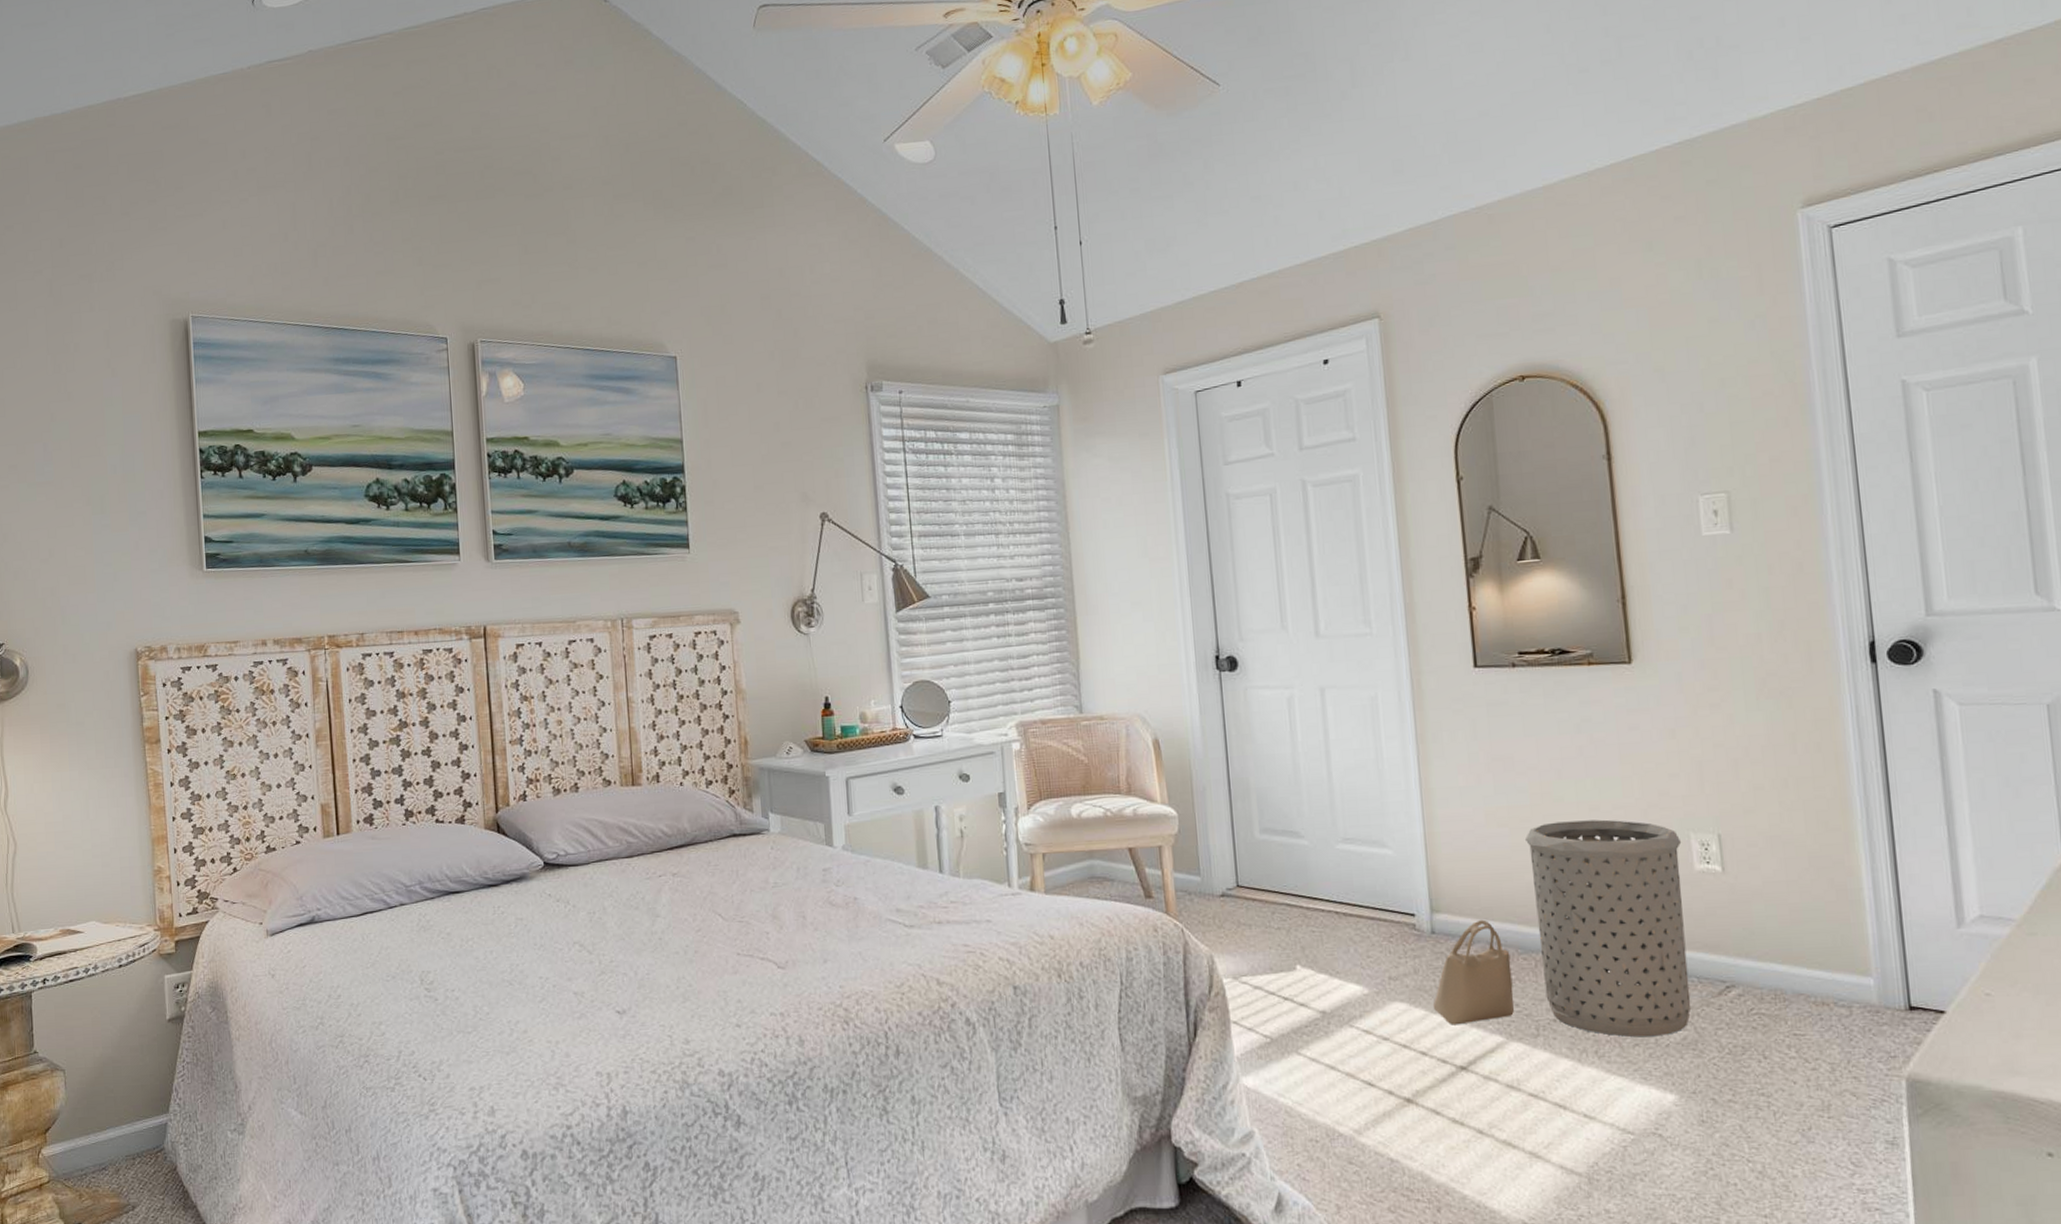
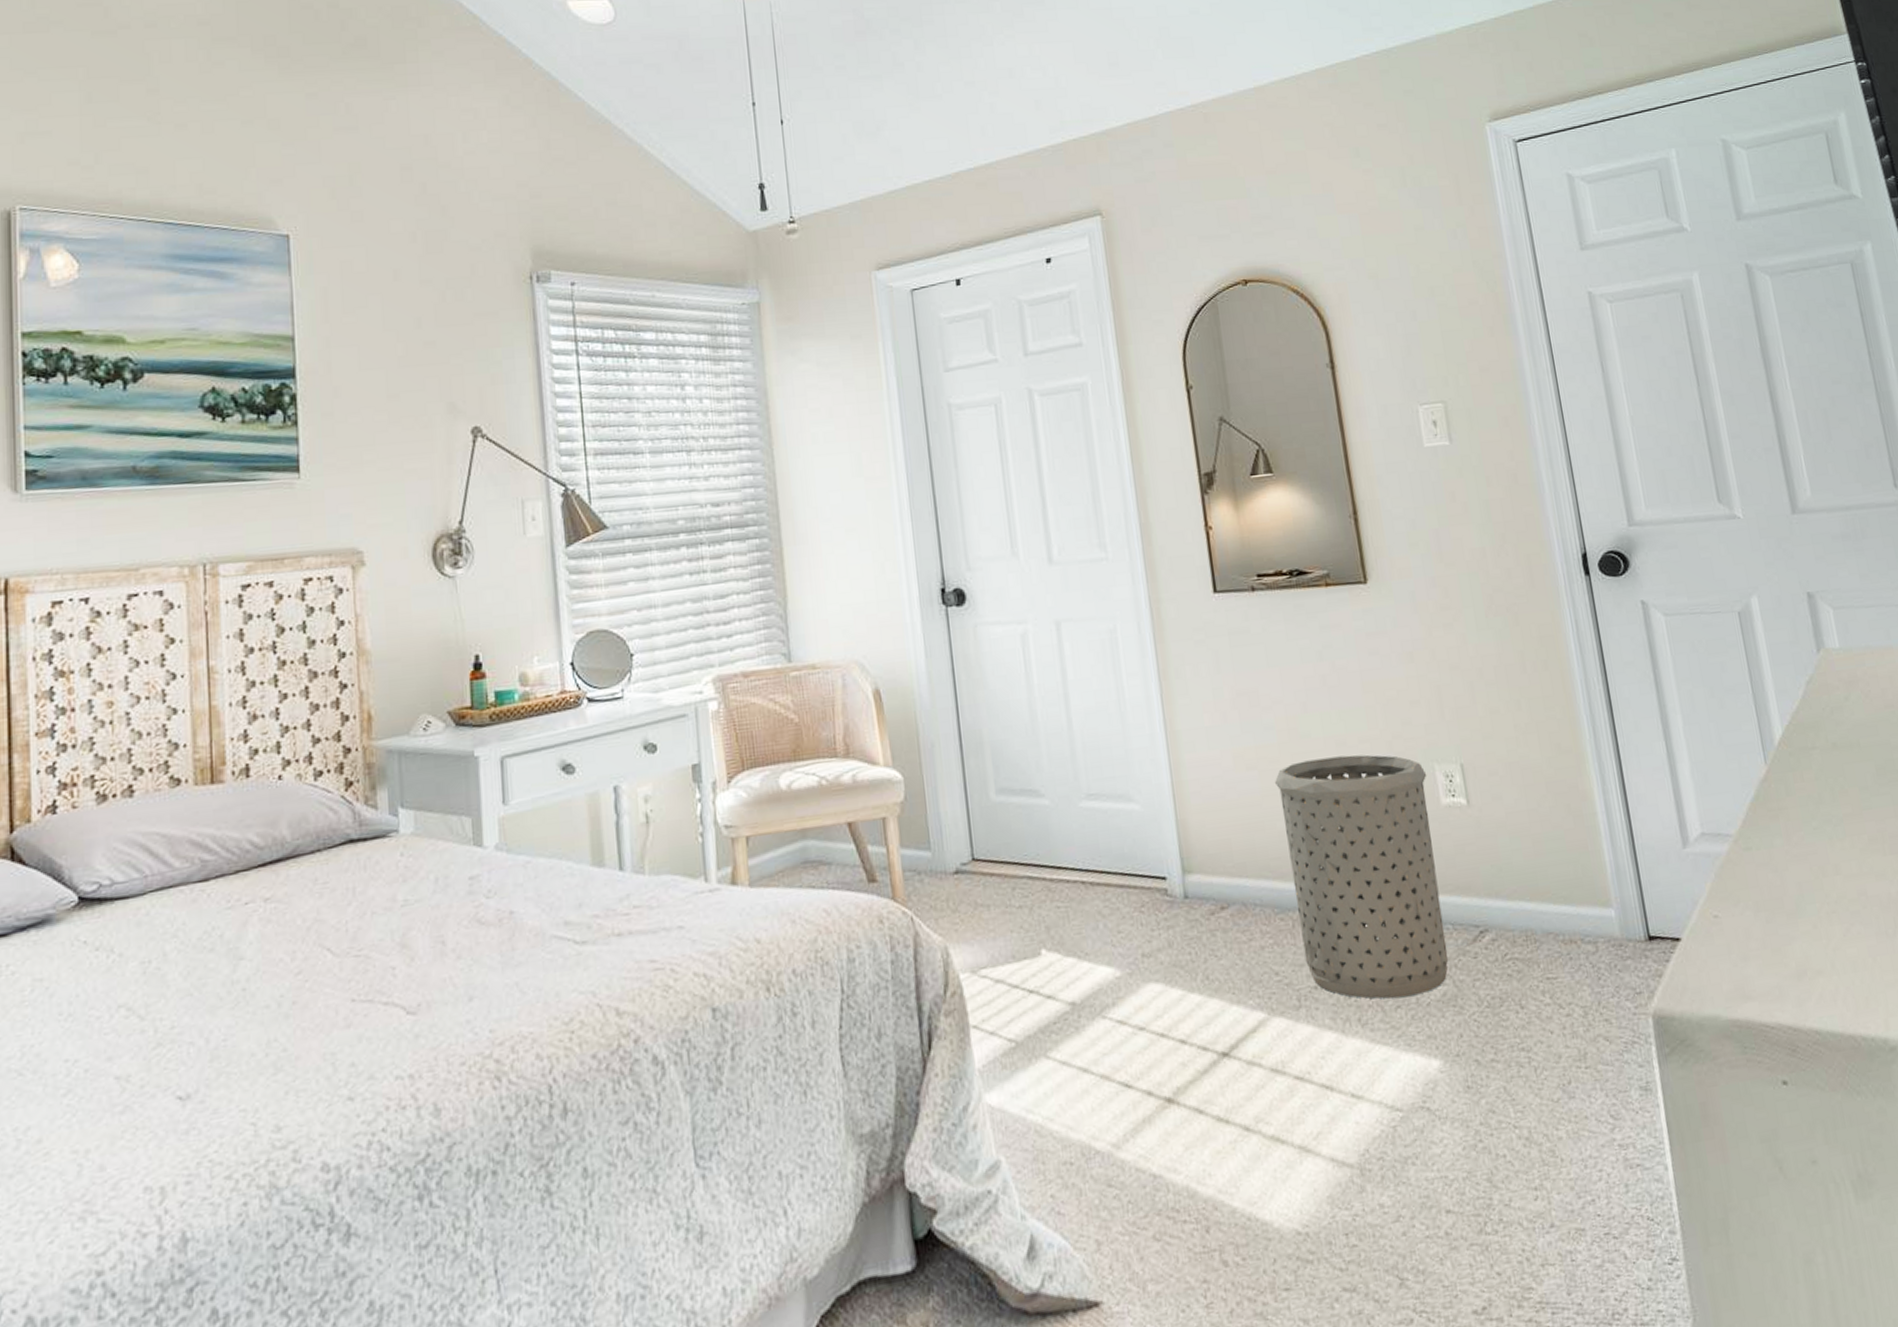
handbag: present [1432,919,1515,1025] -> none [1189,877,1274,1005]

